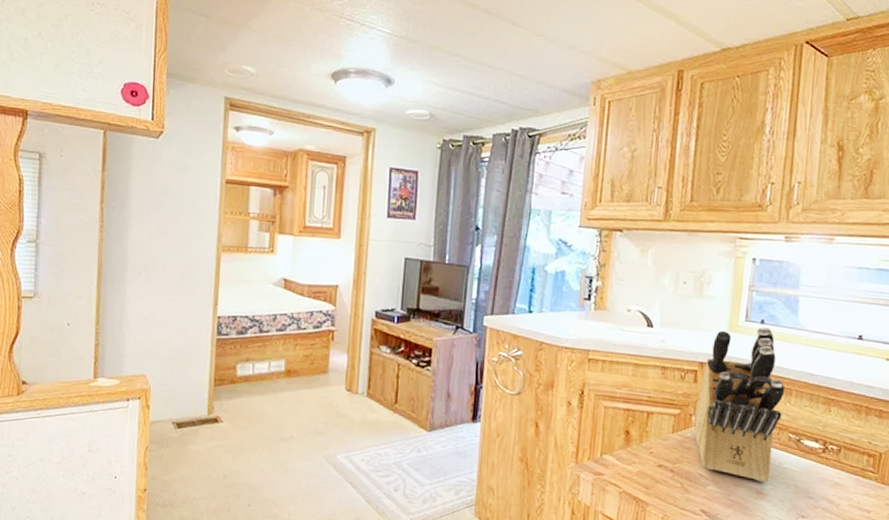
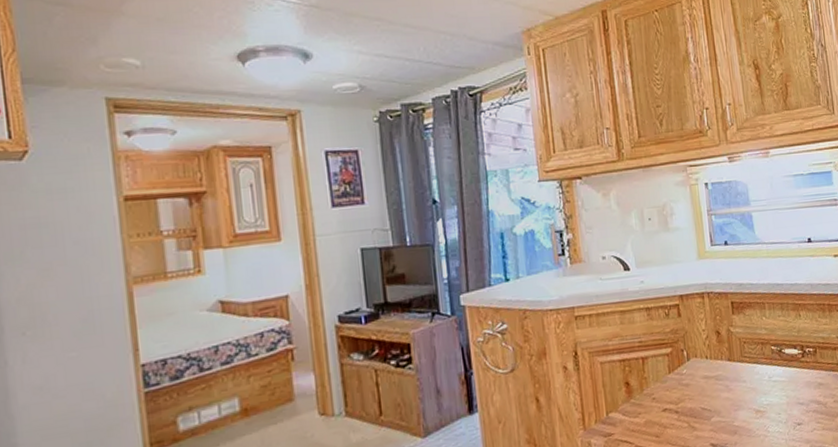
knife block: present [694,327,785,483] -> none [684,248,763,402]

